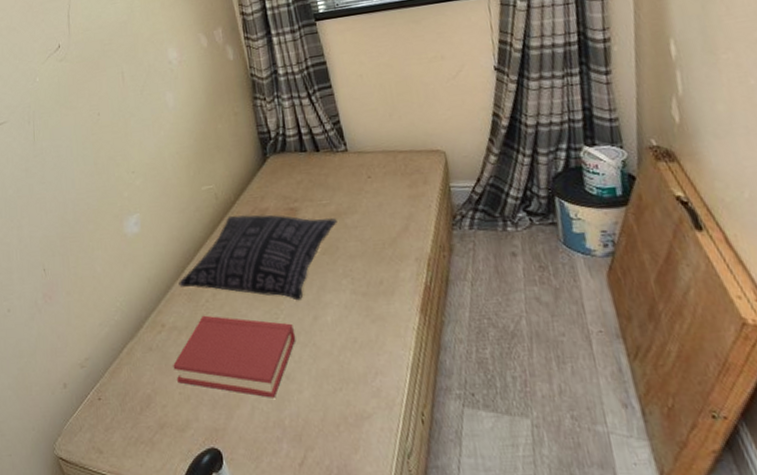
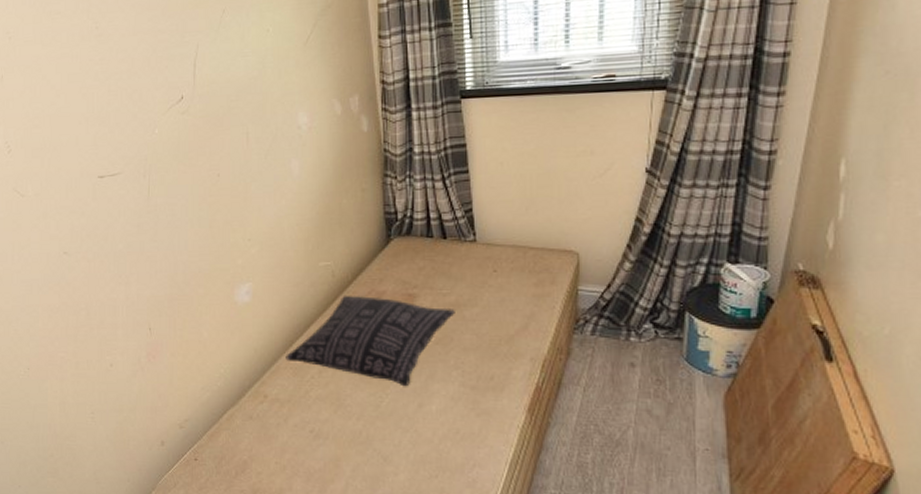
hardback book: present [173,315,296,398] -> none [272,391,398,477]

